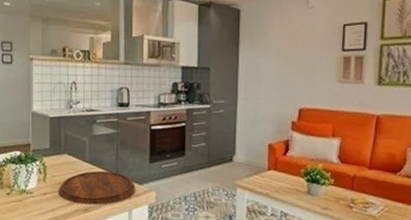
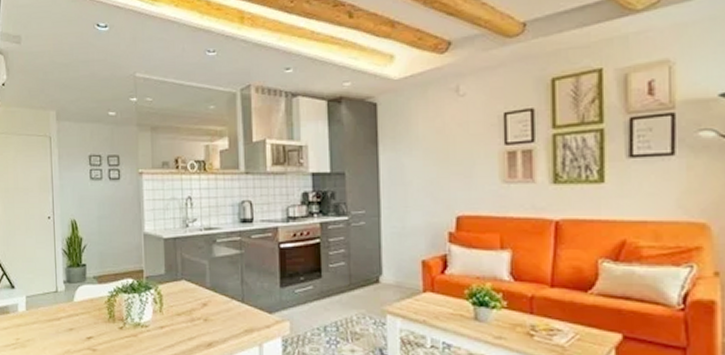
cutting board: present [59,170,136,205] -> none [177,298,266,339]

